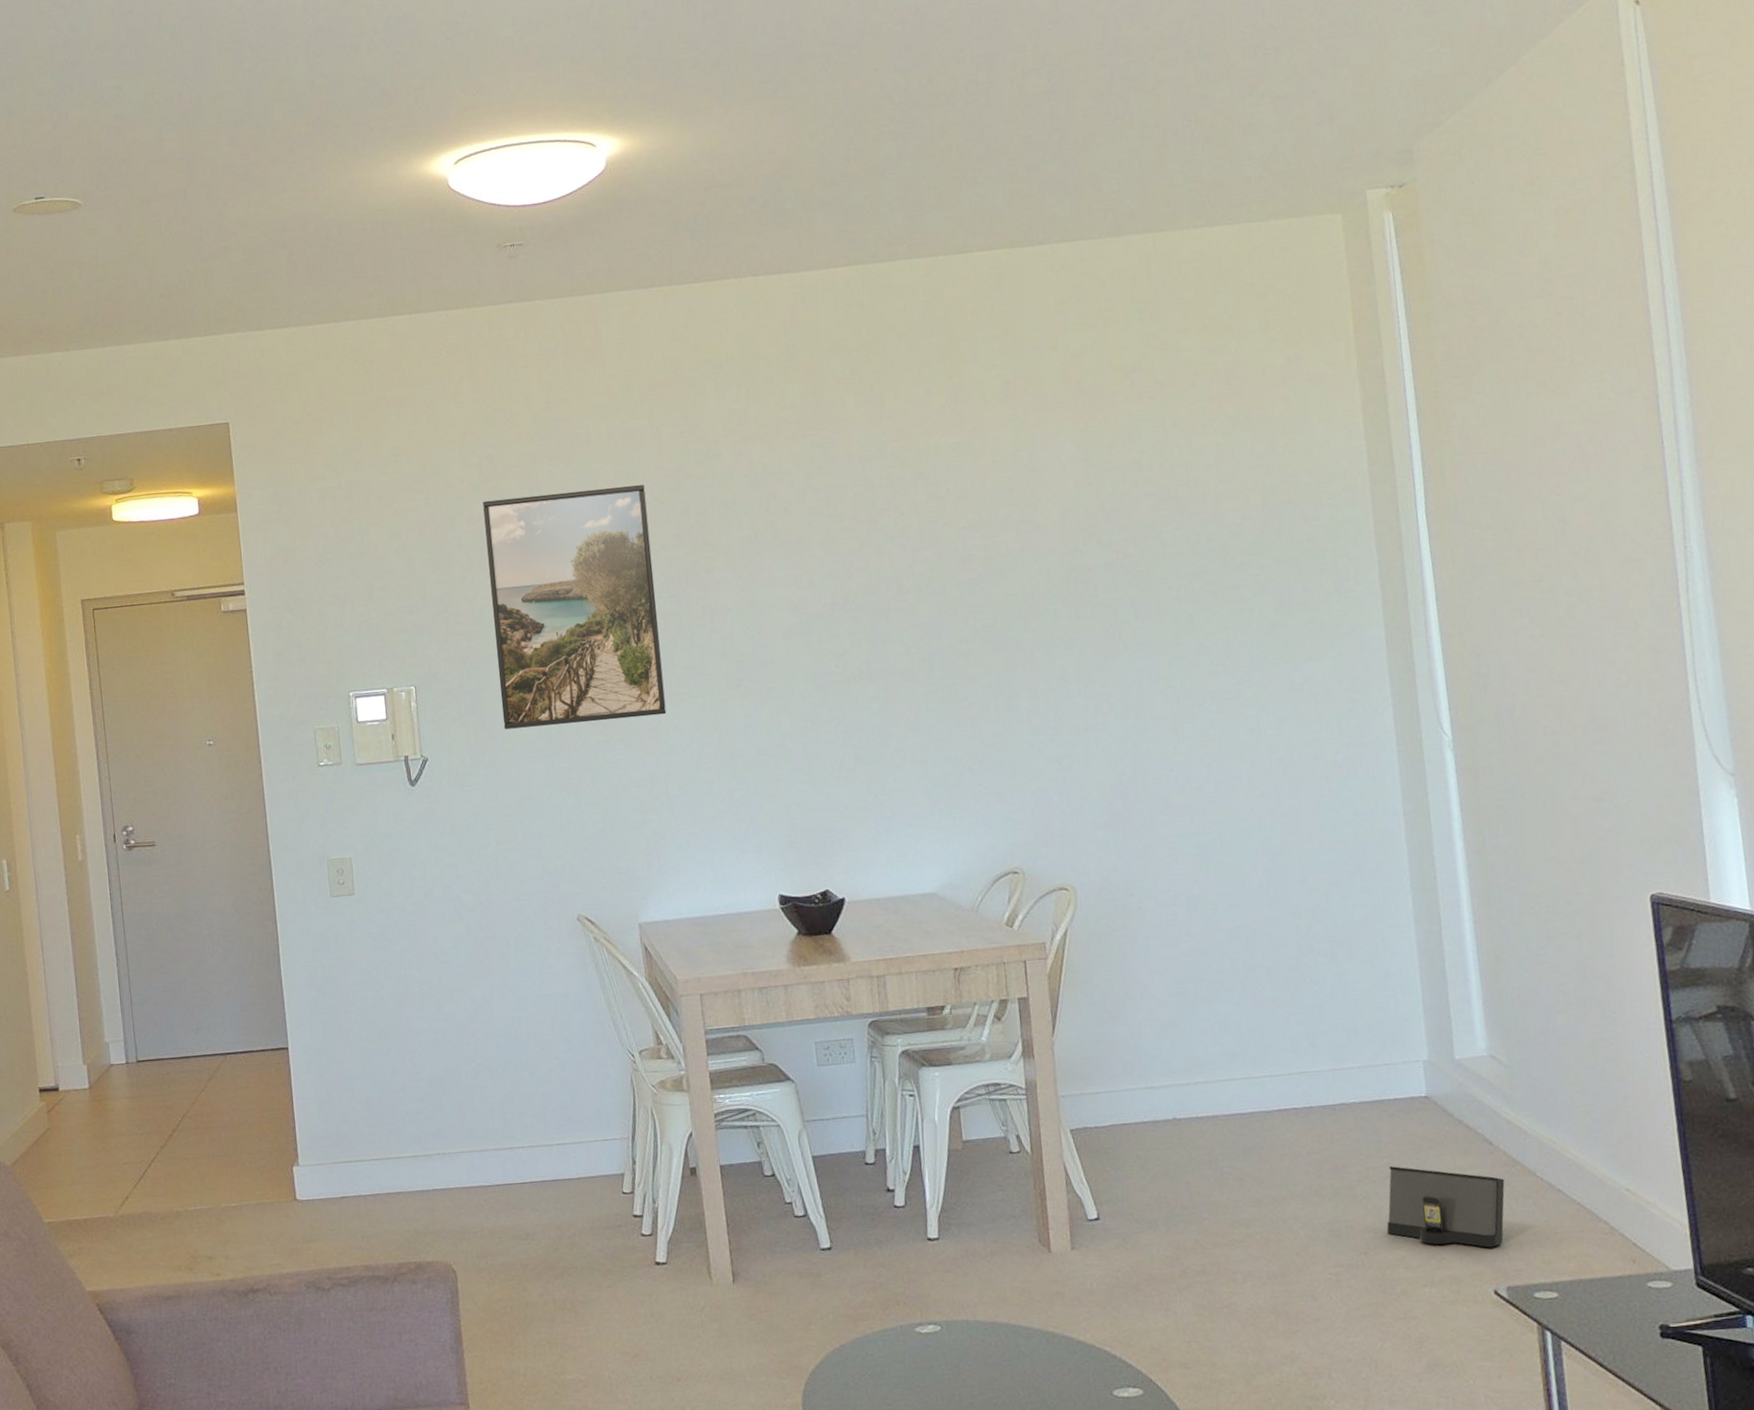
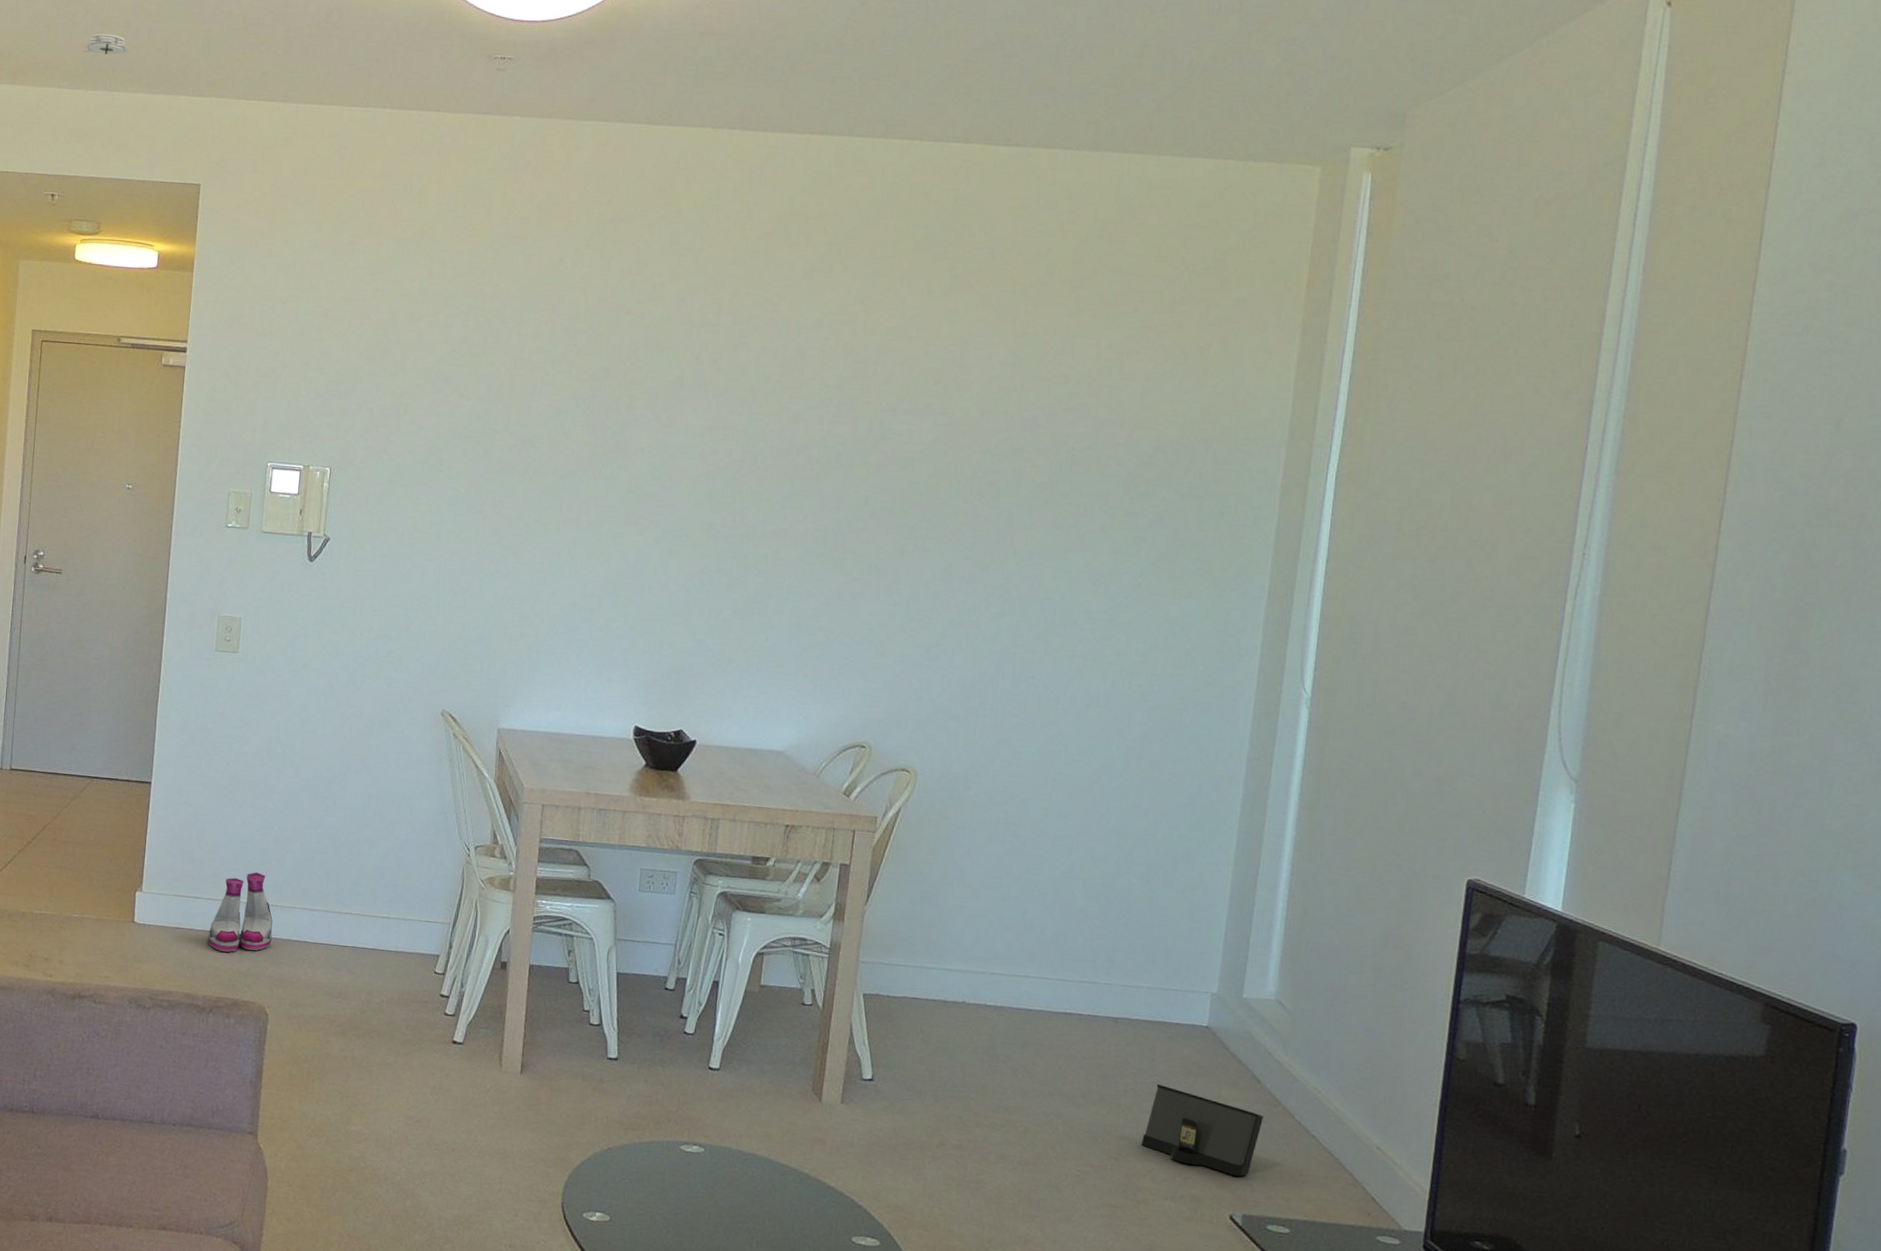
smoke detector: none [85,288,131,311] -> present [83,33,128,55]
boots: none [377,1122,446,1214] -> present [208,872,273,952]
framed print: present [483,485,667,729] -> none [406,303,584,537]

